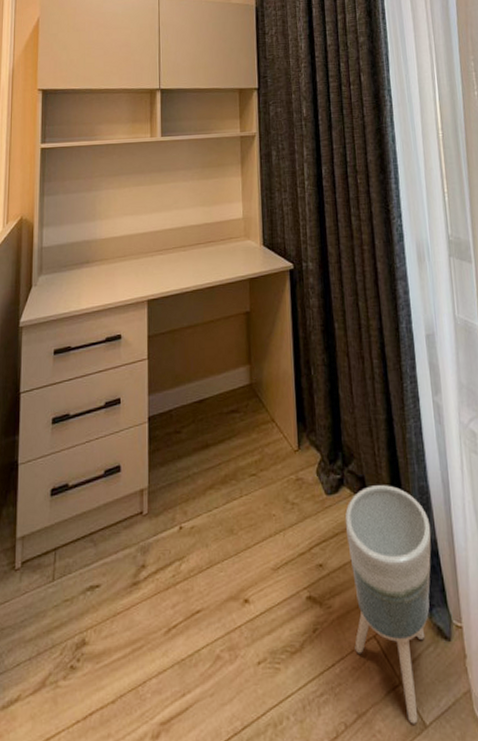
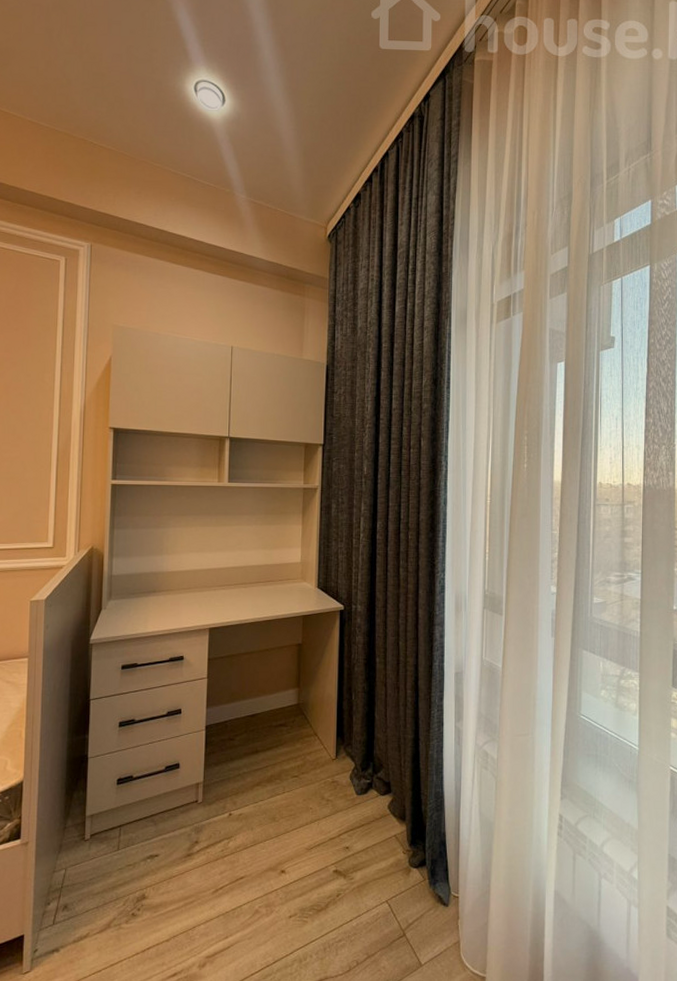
planter: present [345,485,431,724] -> none [370,790,442,963]

